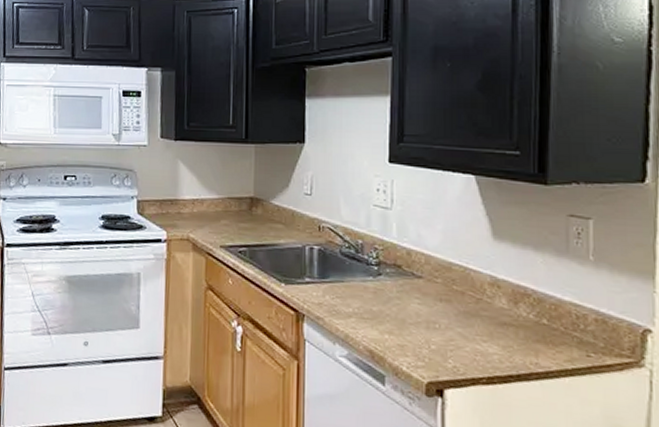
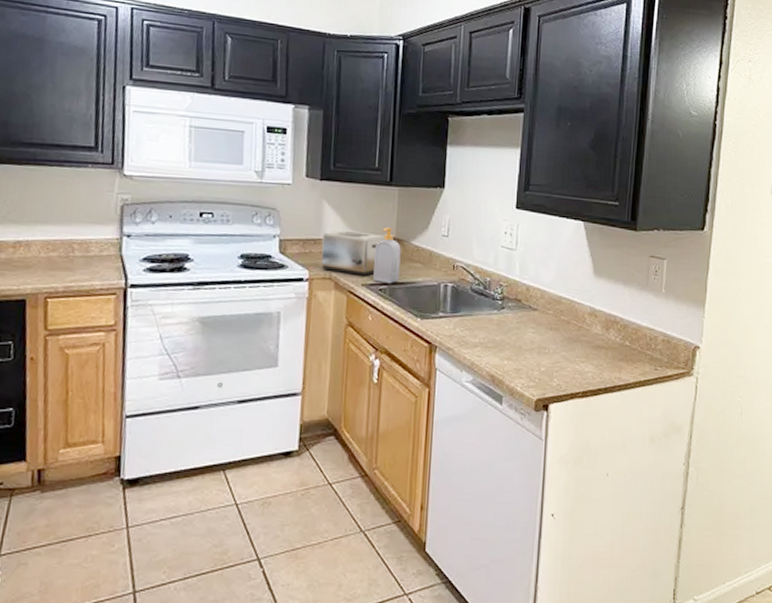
toaster: none [178,190,242,237] -> present [321,230,385,276]
soap bottle: none [231,186,260,246] -> present [373,227,401,284]

